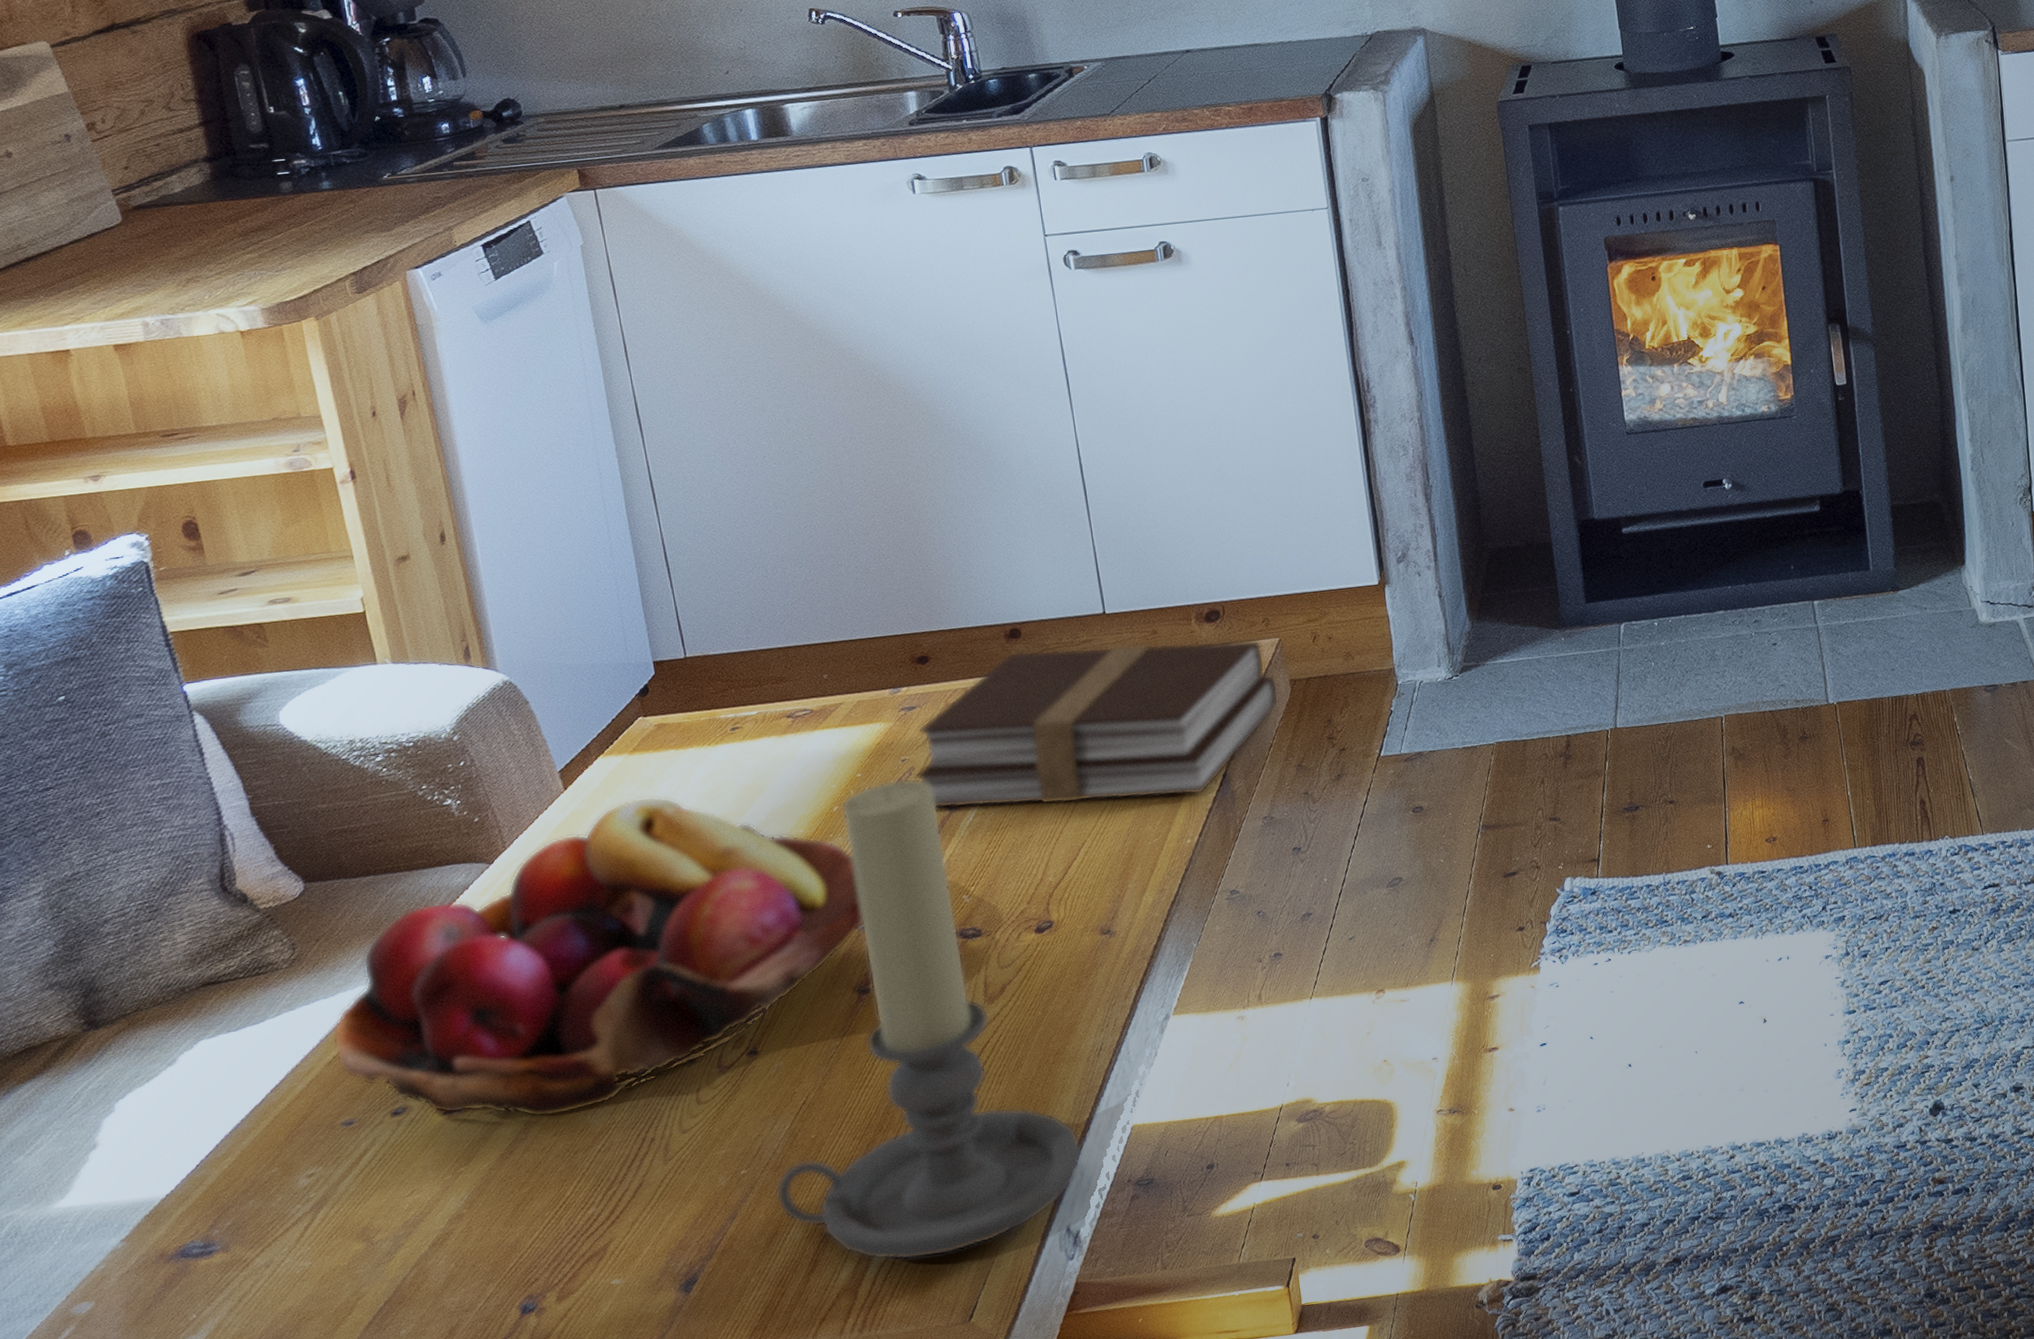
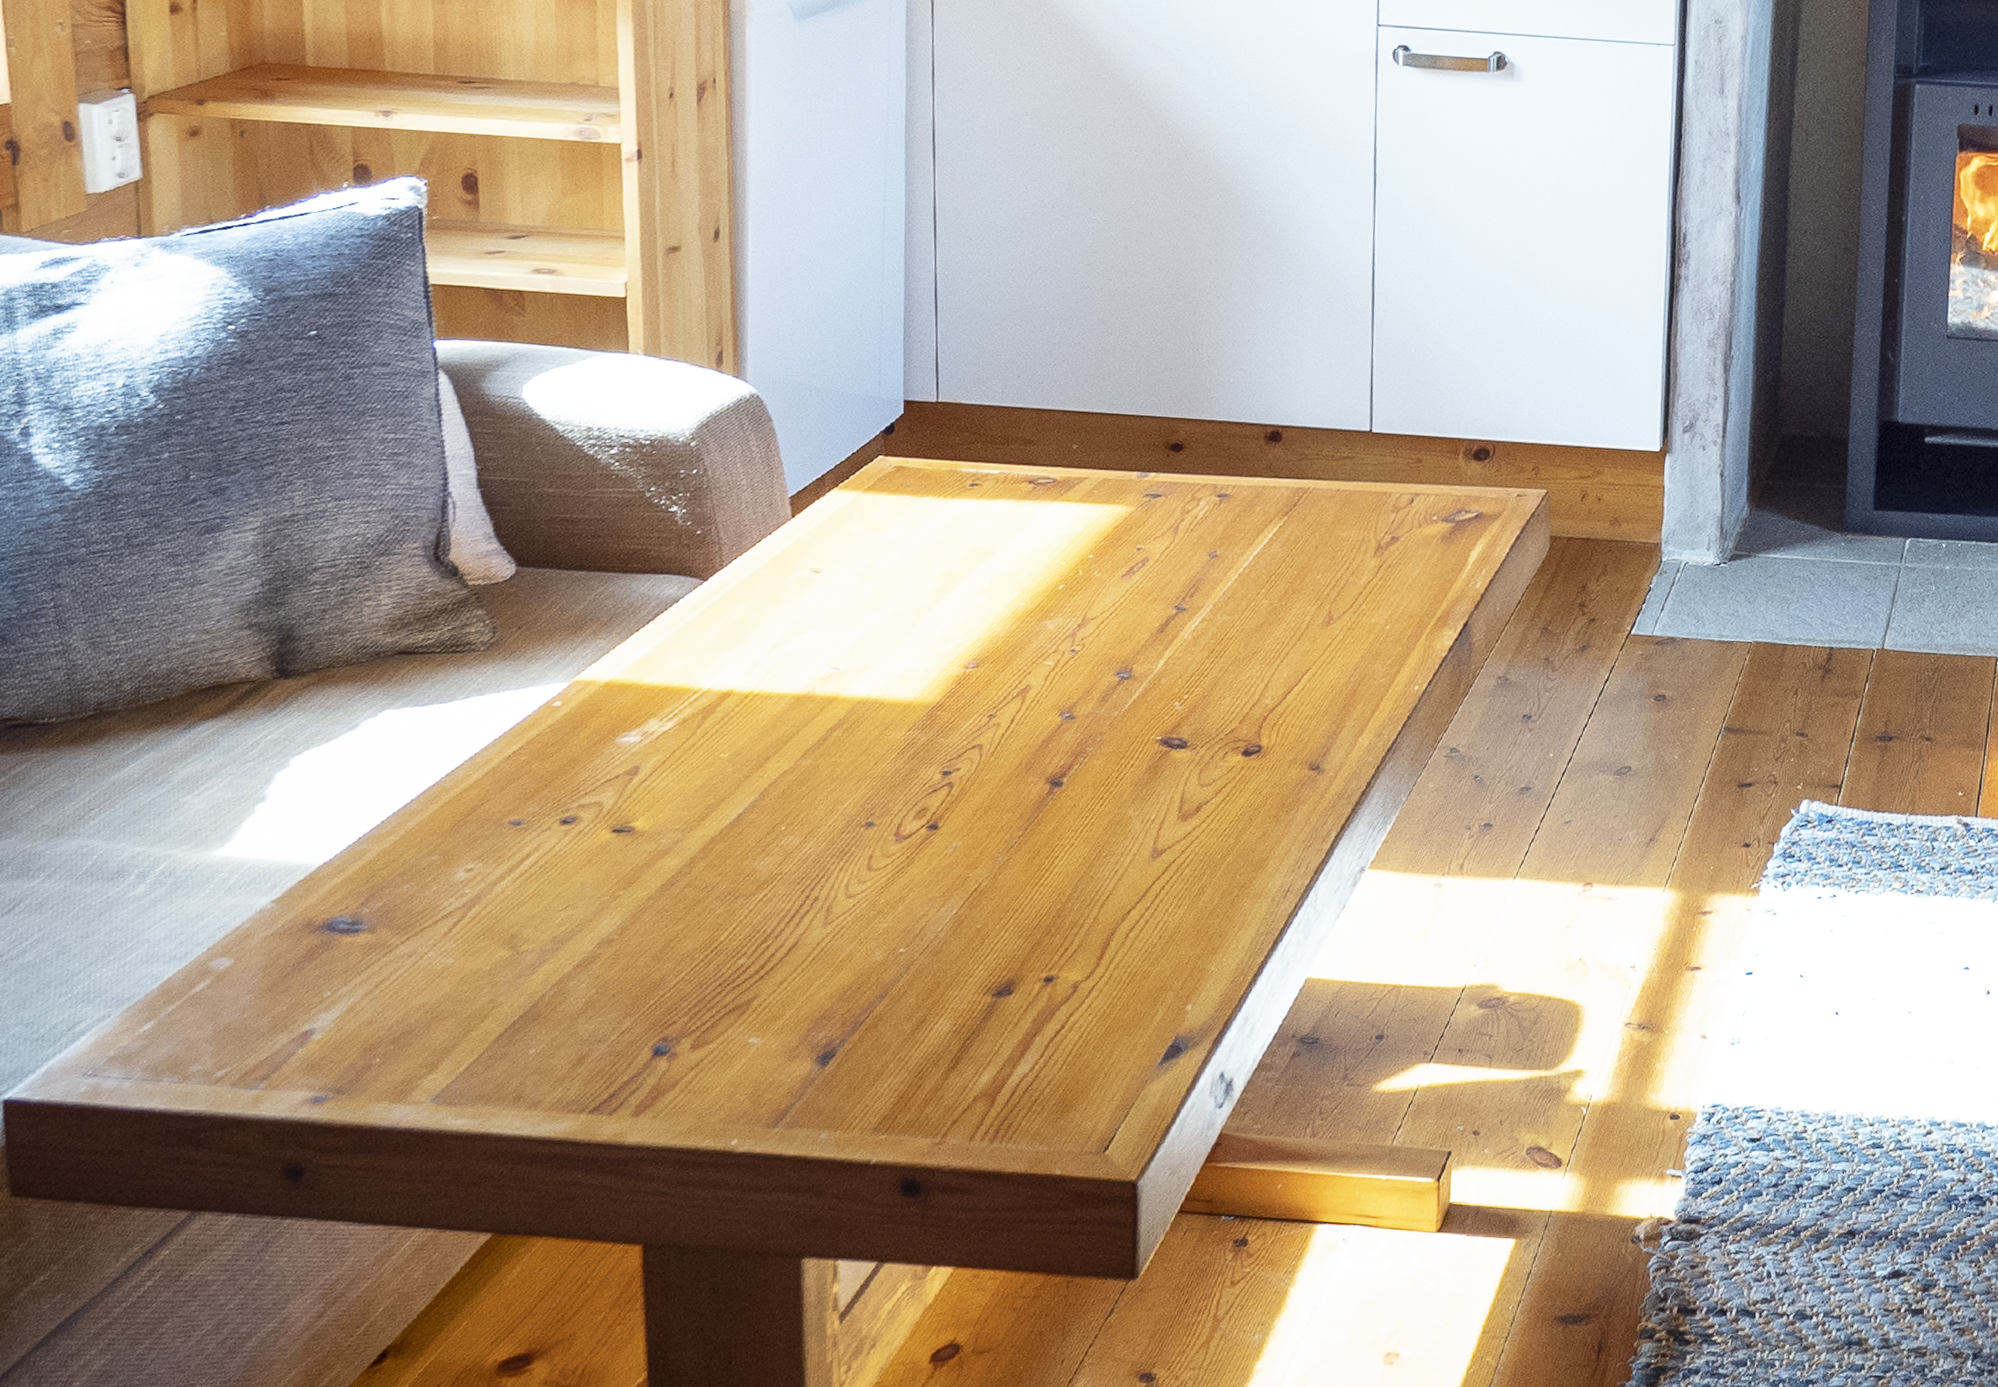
fruit basket: present [333,796,863,1118] -> none [516,539,1070,855]
candle holder: present [775,778,1083,1260] -> none [930,567,1252,1077]
book: present [913,639,1279,809] -> none [1146,455,1537,641]

